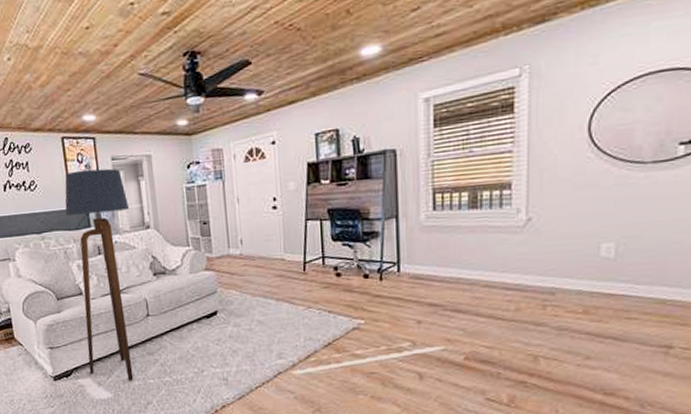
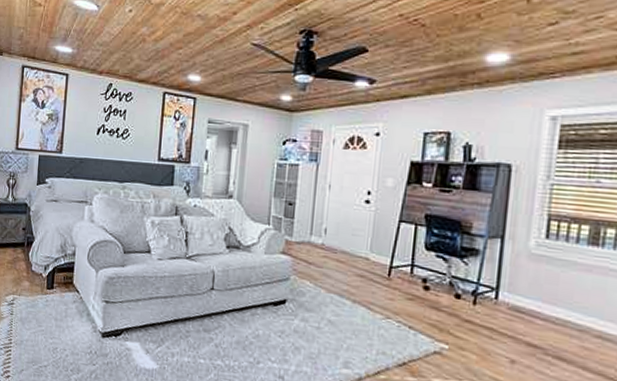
floor lamp: present [65,168,134,381] -> none [140,127,216,356]

